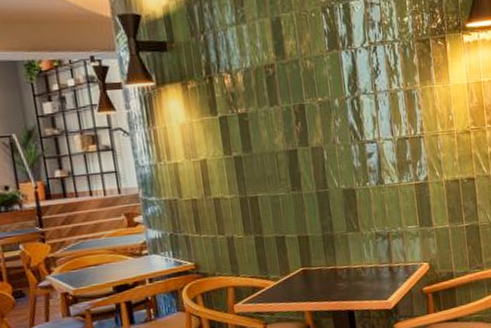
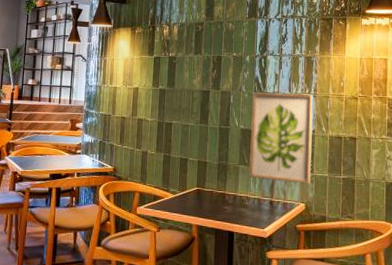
wall art: none [349,135,432,246] -> present [248,92,314,184]

